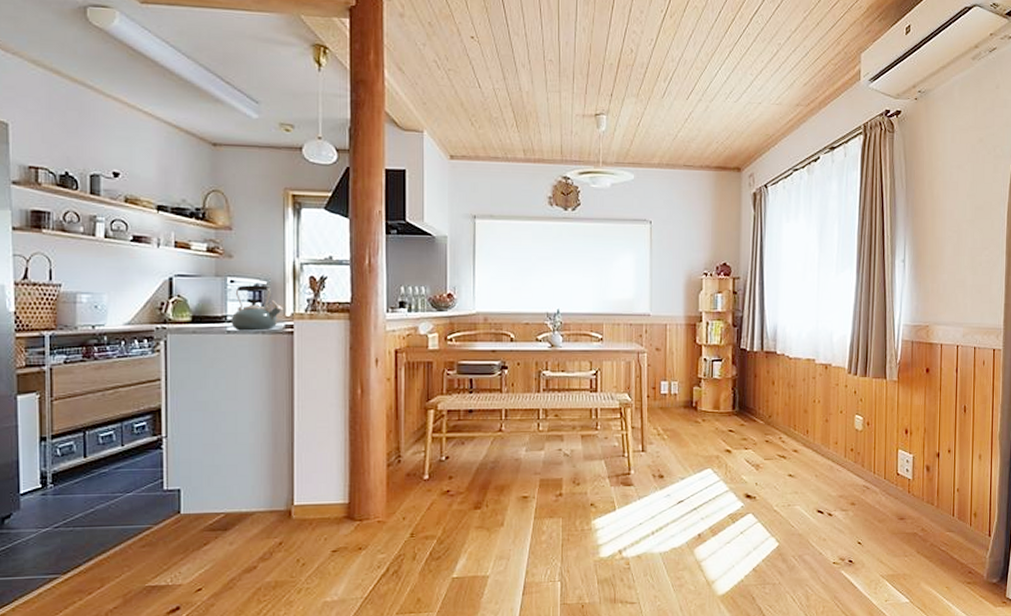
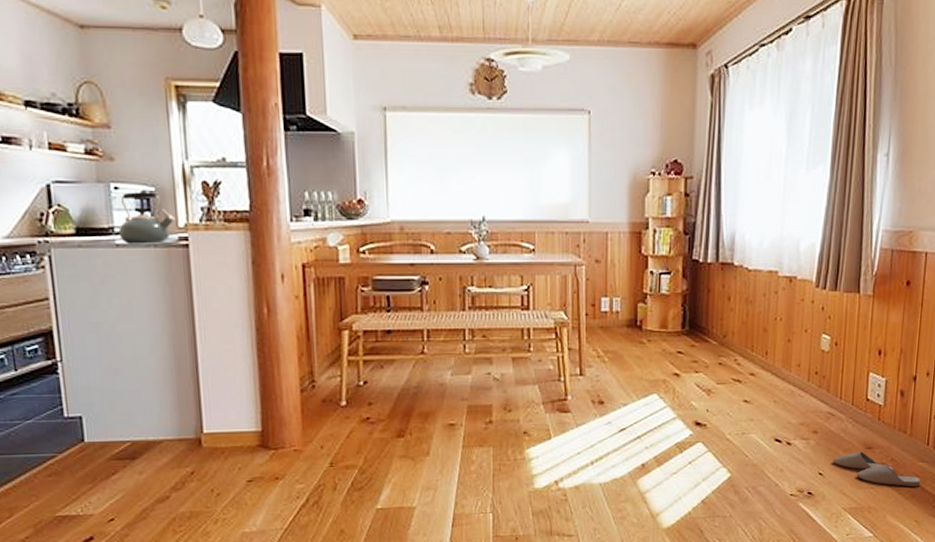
slippers: none [870,522,949,555] -> present [833,451,921,487]

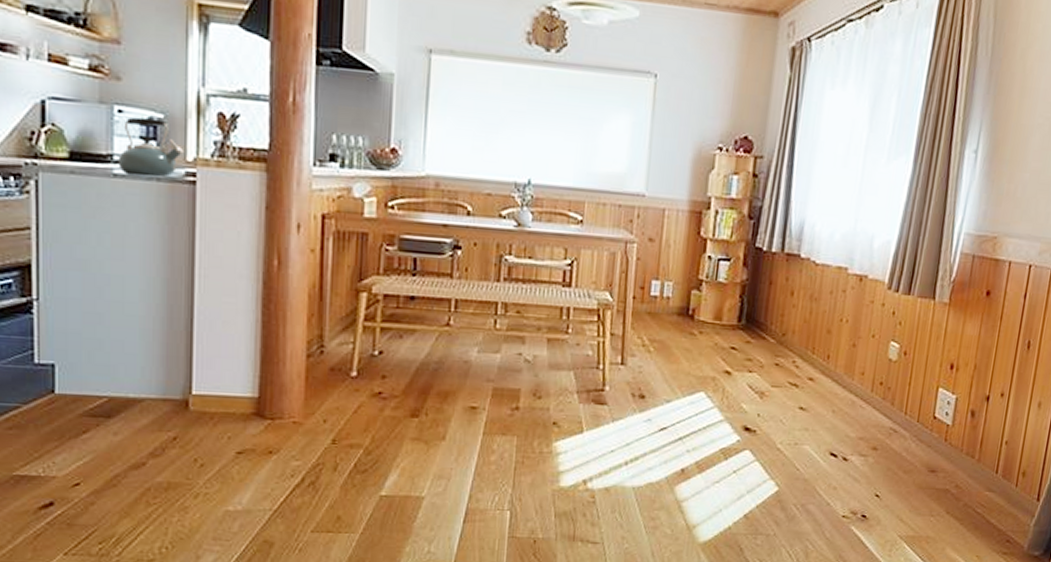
slippers: present [833,451,921,487] -> none [892,474,987,519]

